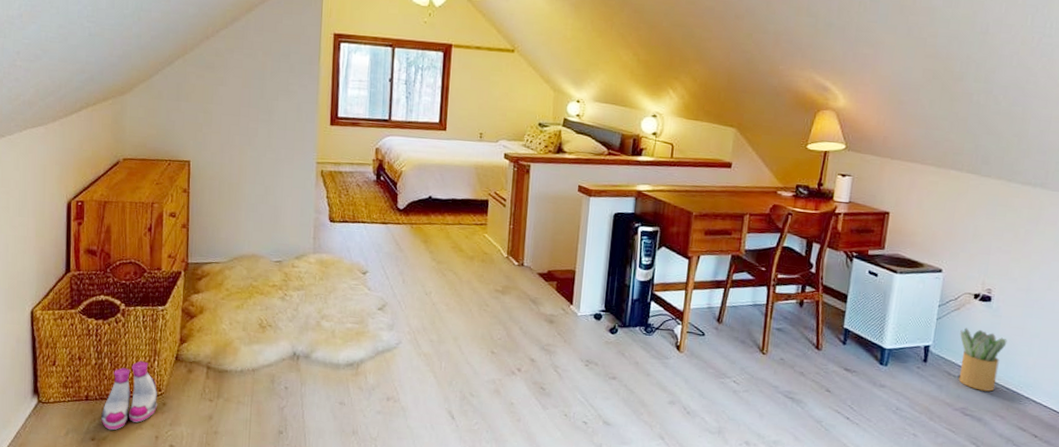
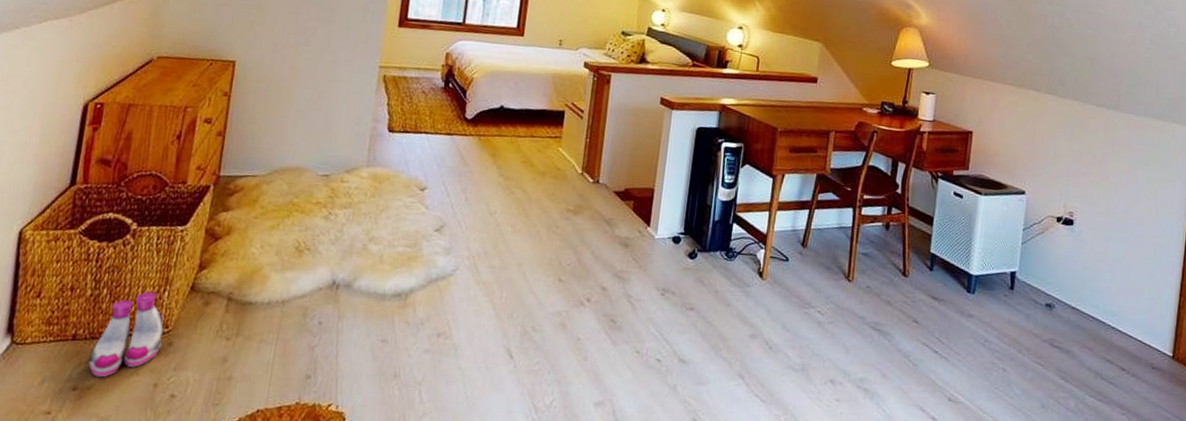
potted plant: present [958,327,1007,392] -> none [1045,252,1091,321]

